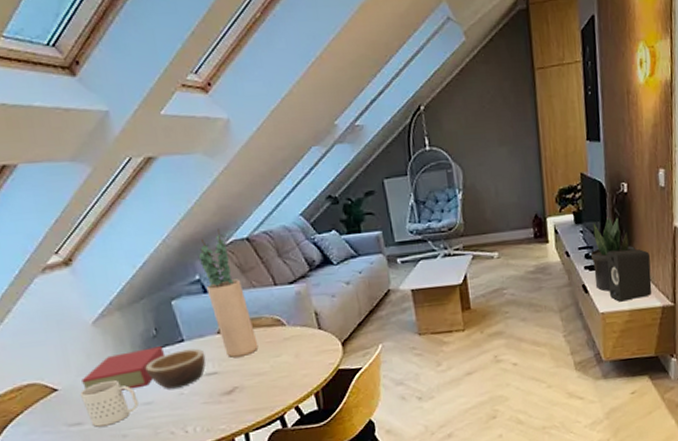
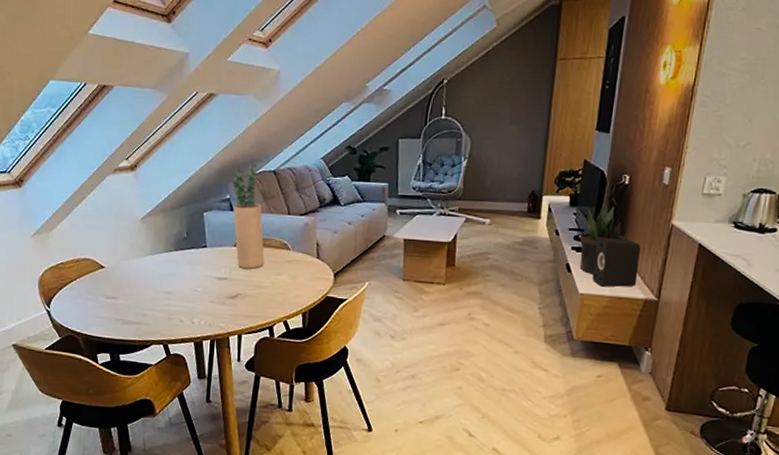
mug: present [79,379,139,427] -> none [119,267,161,304]
book: present [81,346,166,391] -> none [123,247,190,278]
bowl: present [145,348,206,389] -> none [172,254,221,285]

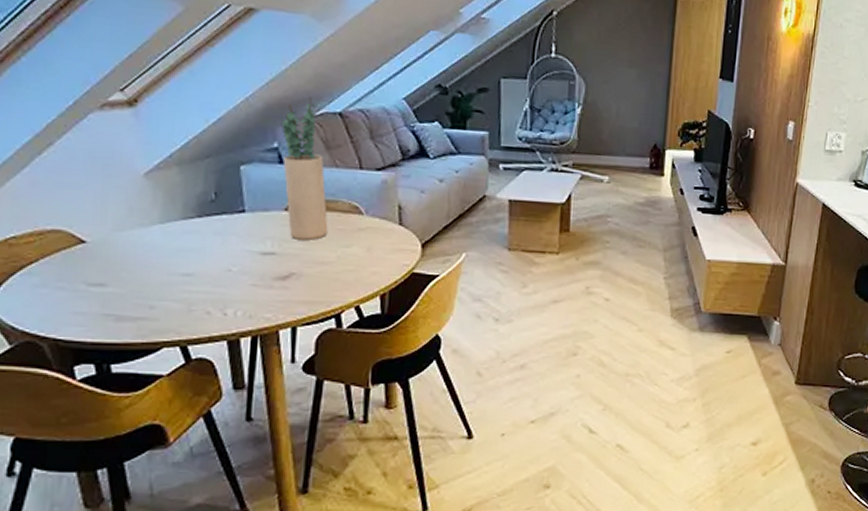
planter: present [579,205,628,274] -> none [706,161,754,238]
speaker: present [592,237,641,287] -> none [719,196,767,252]

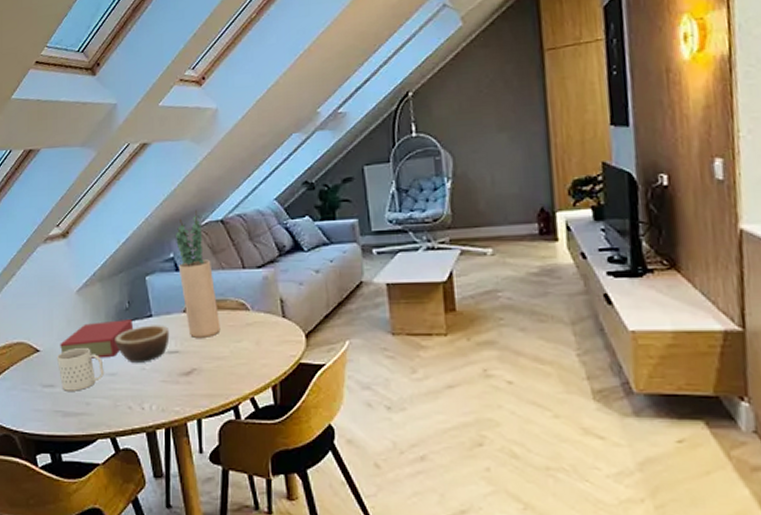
mug: none [110,241,177,292] -> present [56,347,104,391]
book: none [116,212,220,255] -> present [60,319,134,358]
bowl: none [193,221,266,263] -> present [115,325,170,363]

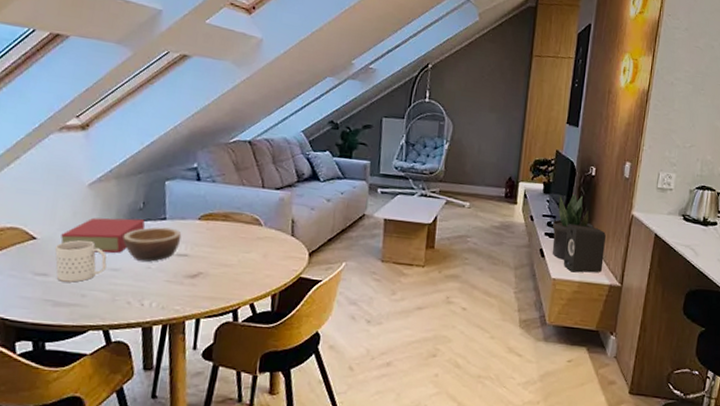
vase: present [176,210,221,338] -> none [200,127,234,246]
planter: none [616,214,682,305] -> present [552,194,595,260]
speaker: none [639,254,707,320] -> present [563,224,606,273]

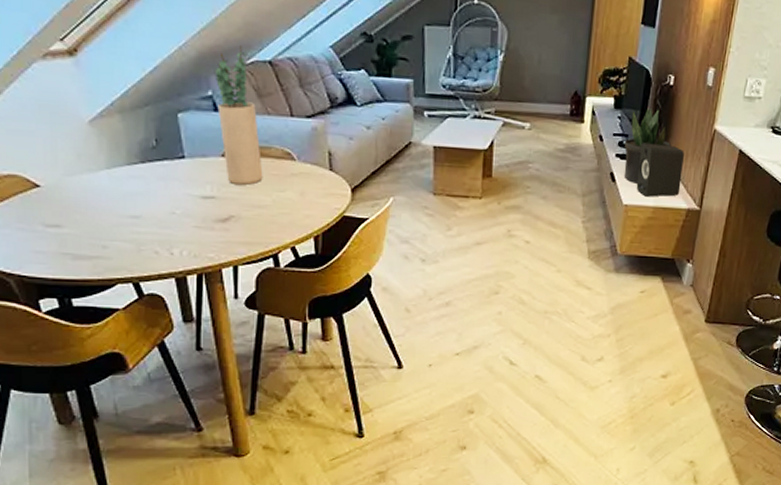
mug: present [54,240,107,283] -> none [63,185,125,233]
book: present [61,217,146,253] -> none [68,158,162,199]
bowl: present [122,227,182,262] -> none [138,167,205,206]
vase: none [200,127,234,246] -> present [216,46,263,185]

